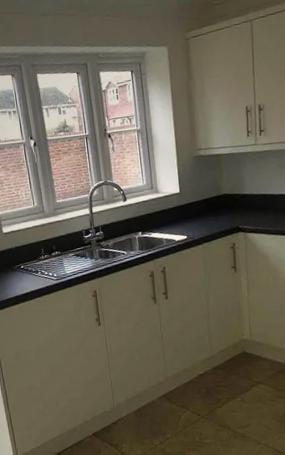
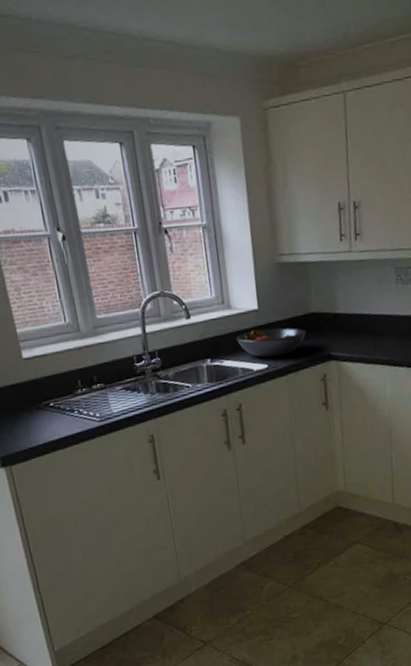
fruit bowl: none [162,206,218,231] -> present [236,327,306,358]

